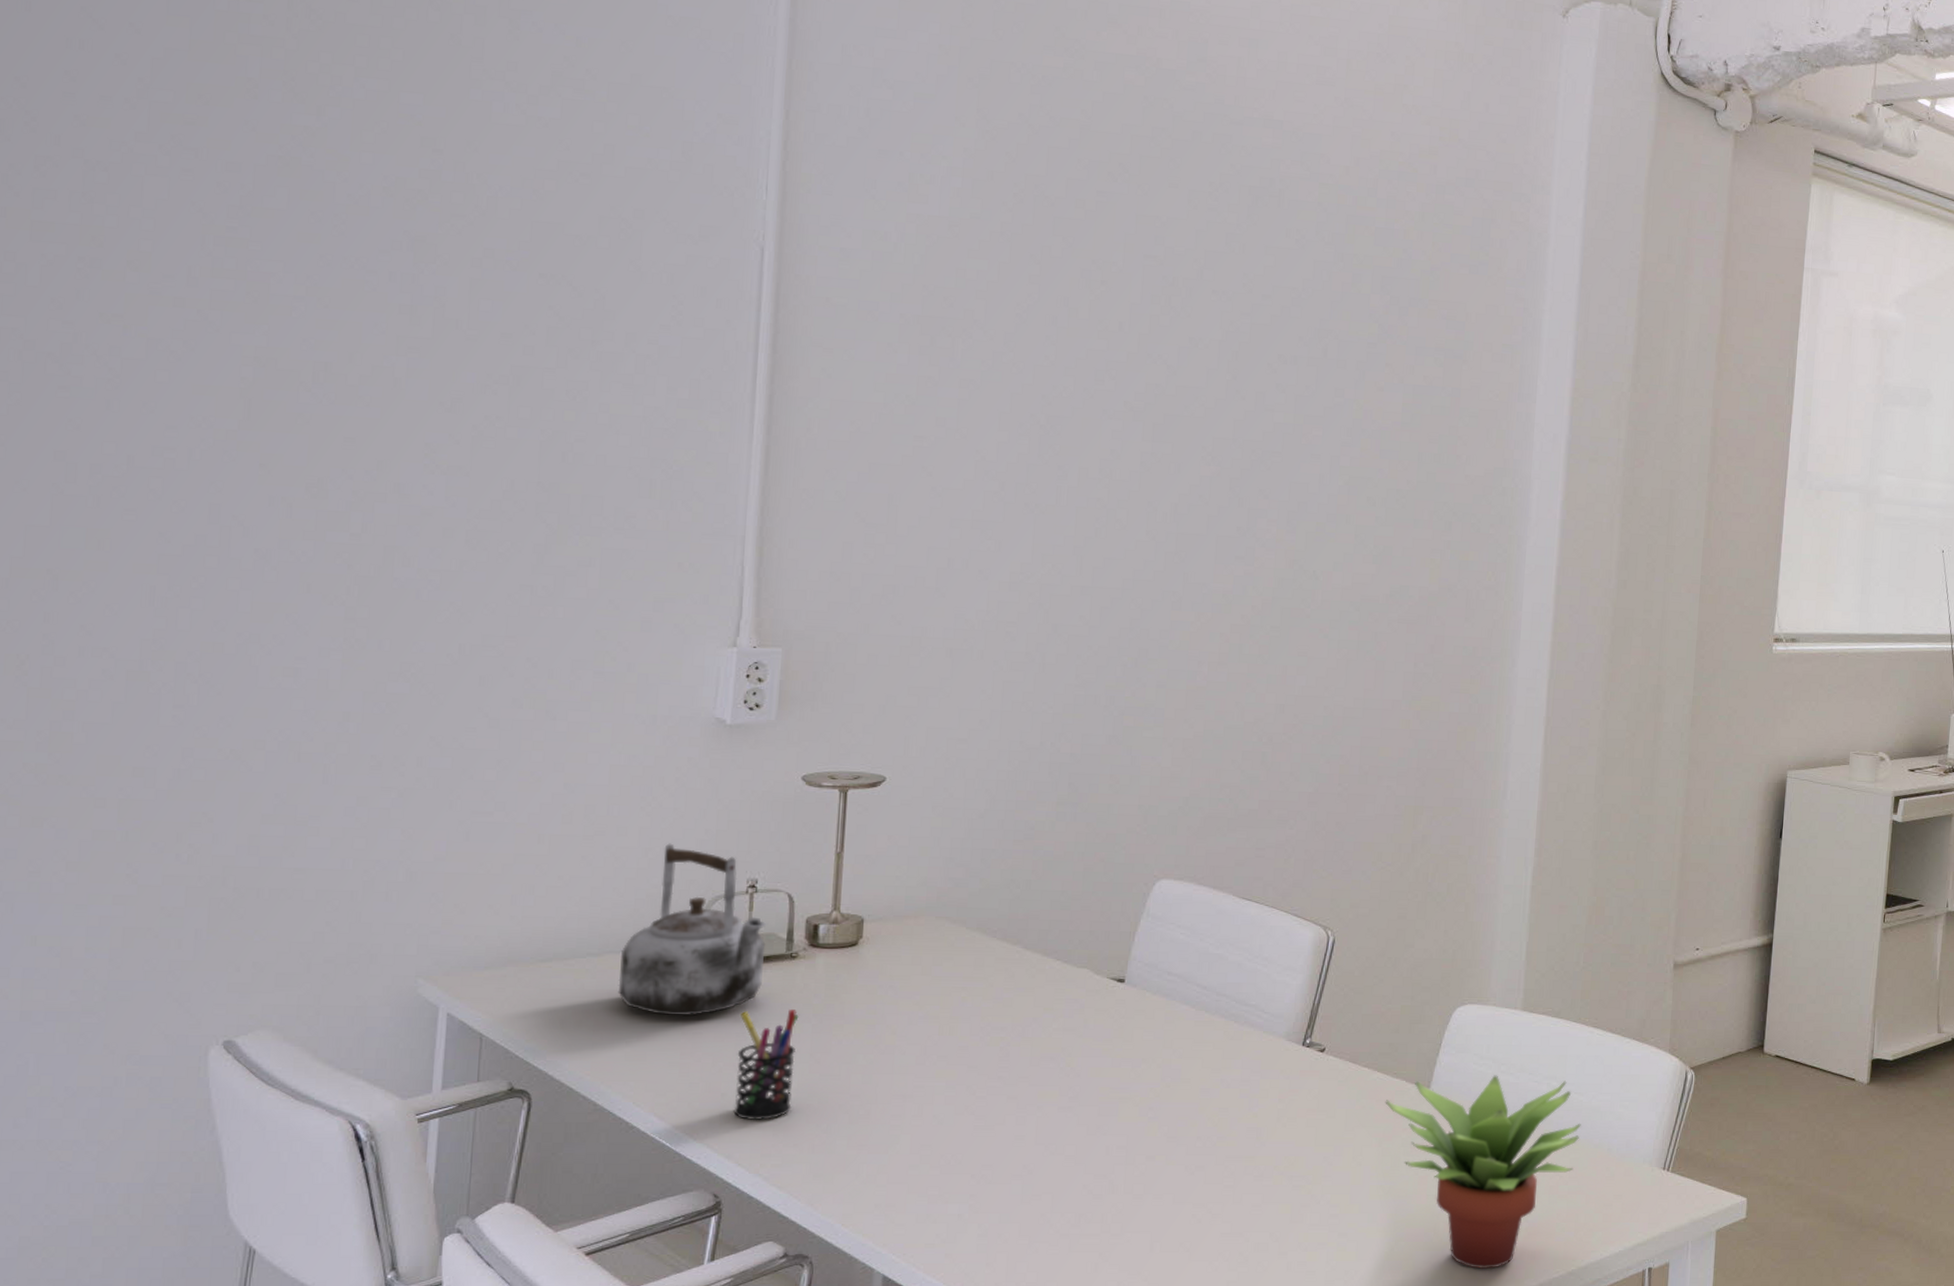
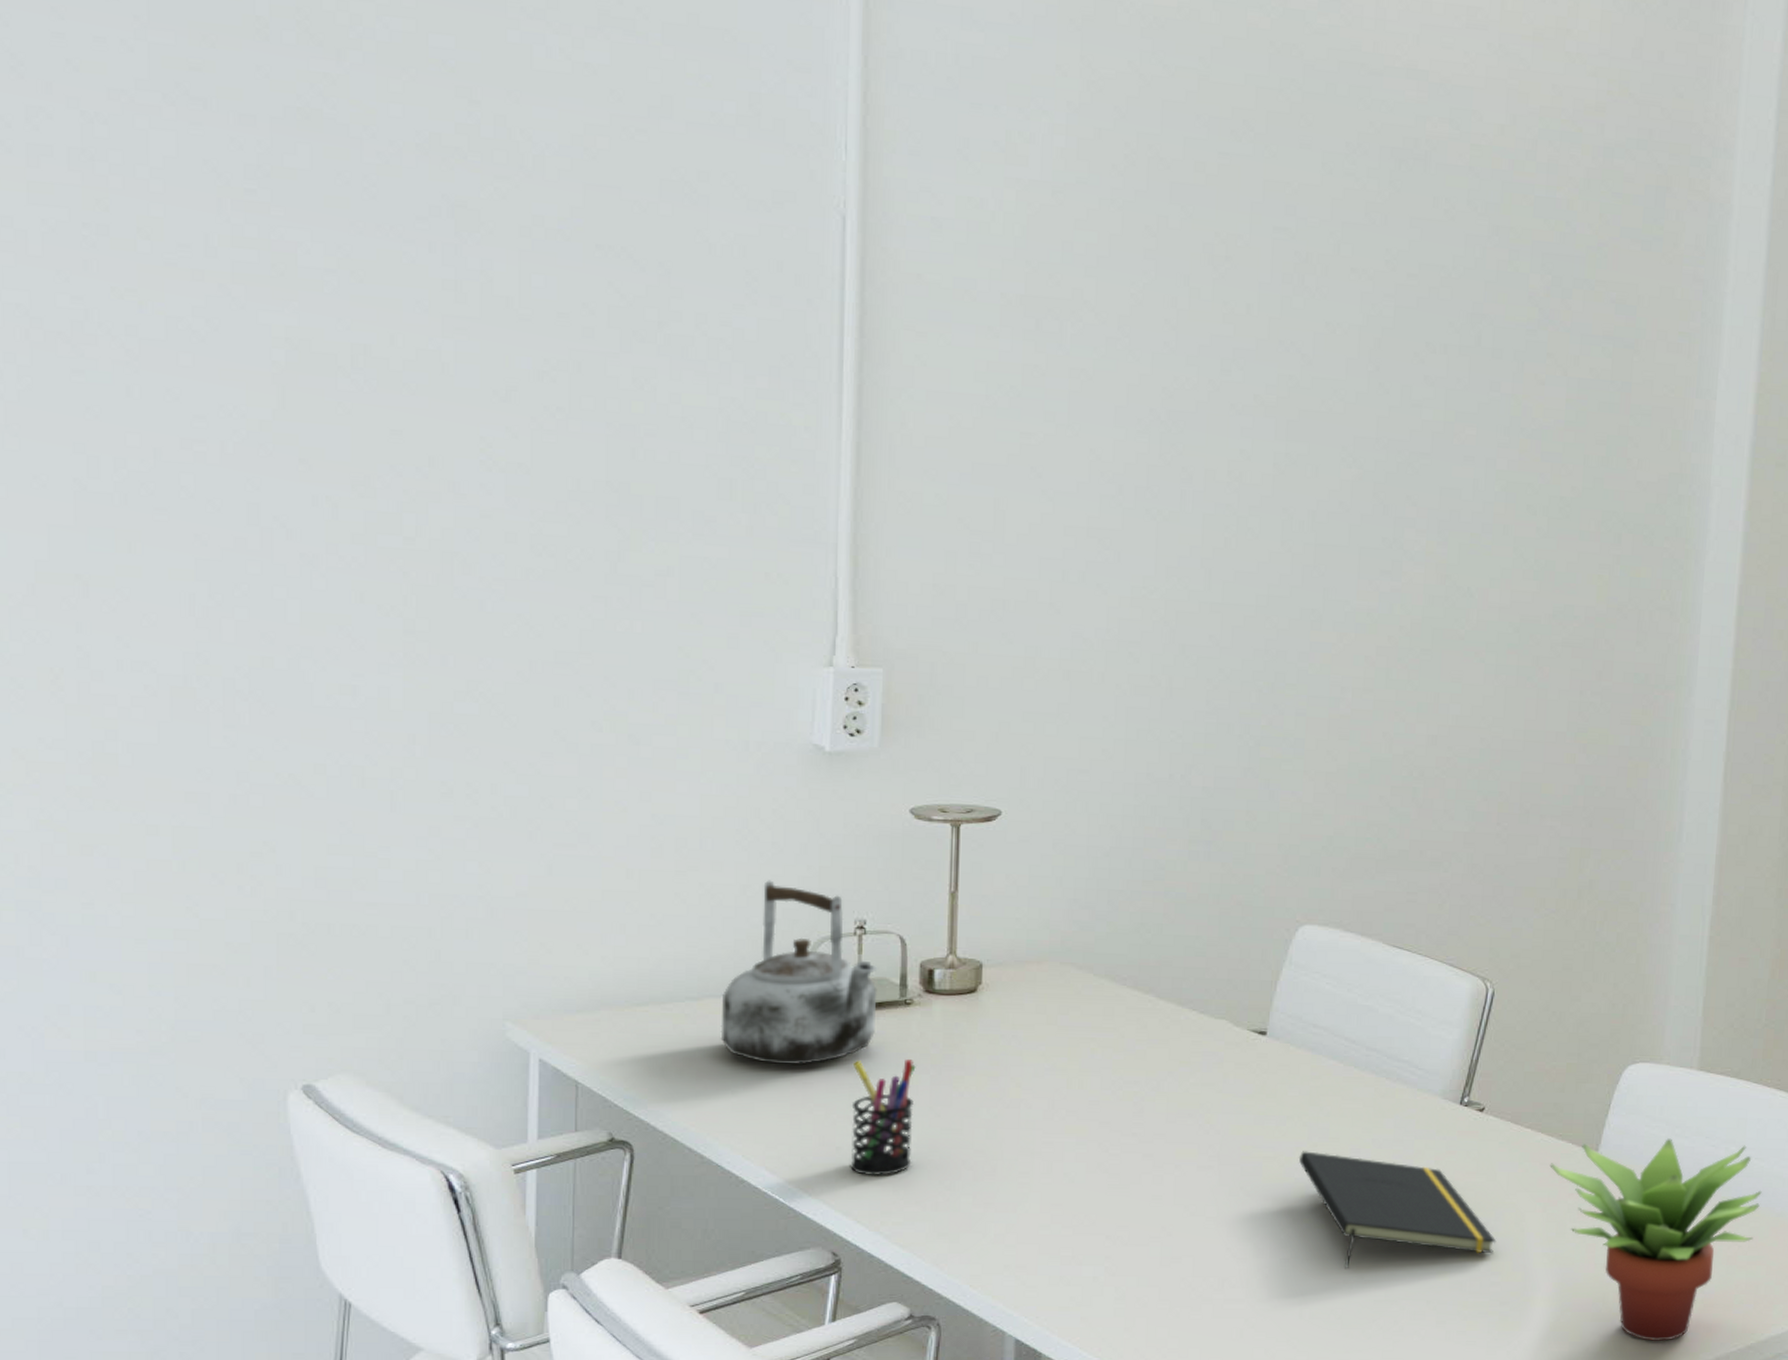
notepad: none [1152,1091,1335,1203] -> present [1298,1151,1497,1268]

